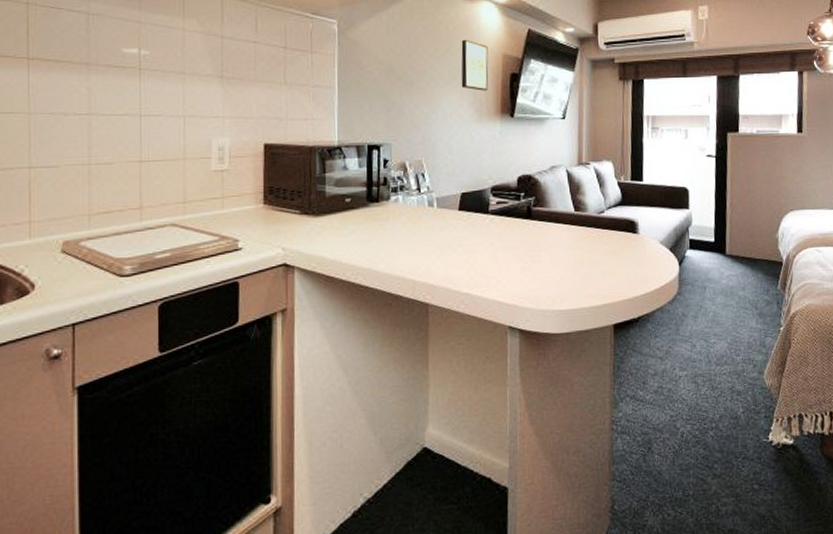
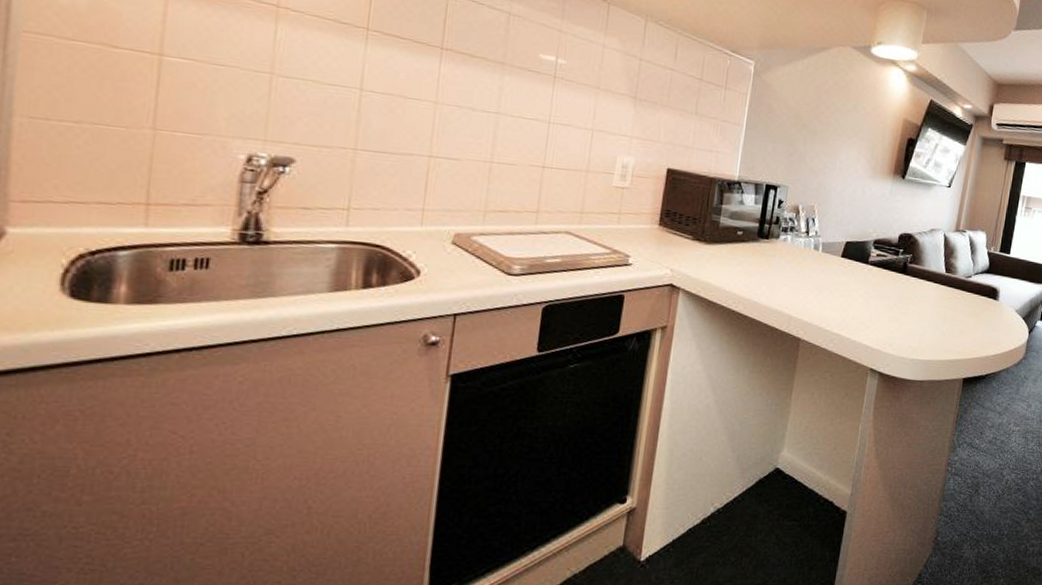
wall art: present [461,39,489,91] -> none [861,99,892,151]

